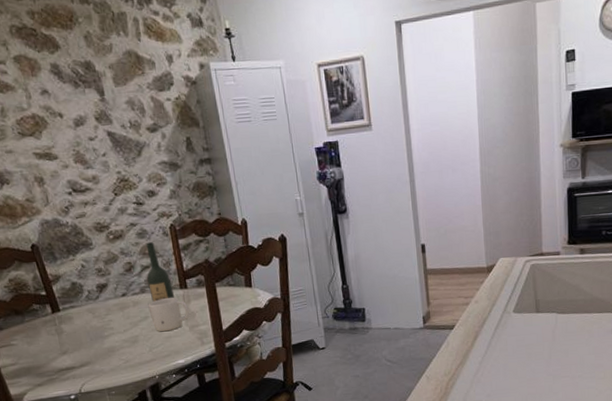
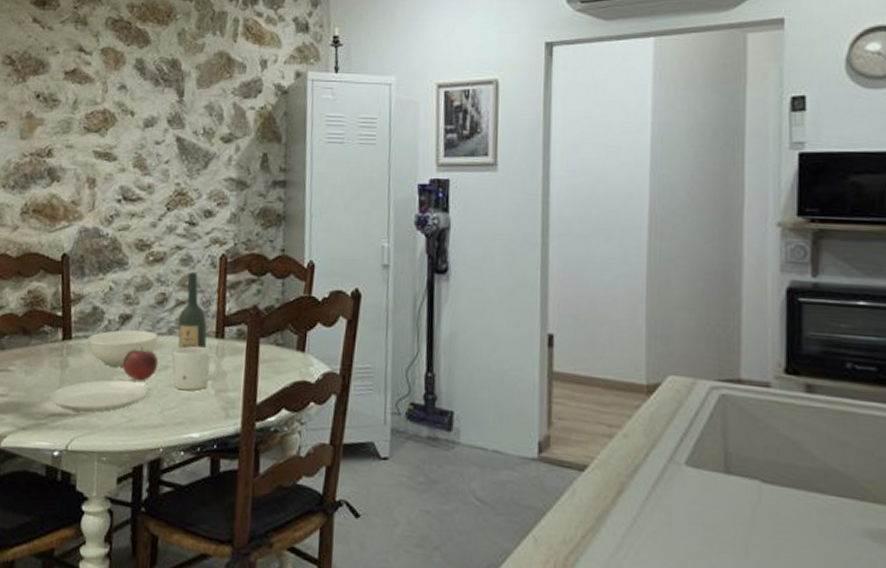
plate: none [54,333,137,364] -> present [49,379,149,412]
bowl: none [73,293,134,326] -> present [87,329,158,367]
fruit: none [108,306,139,332] -> present [122,346,159,382]

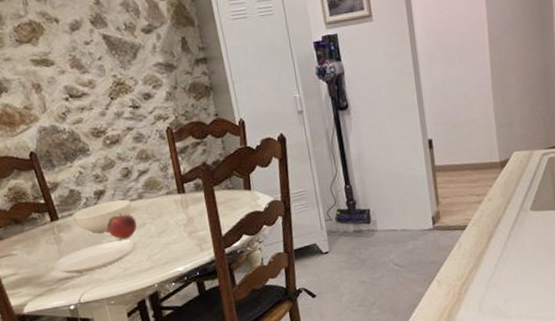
mug: present [172,345,220,391] -> none [145,202,188,239]
wine bottle: present [178,272,207,349] -> none [142,146,173,208]

